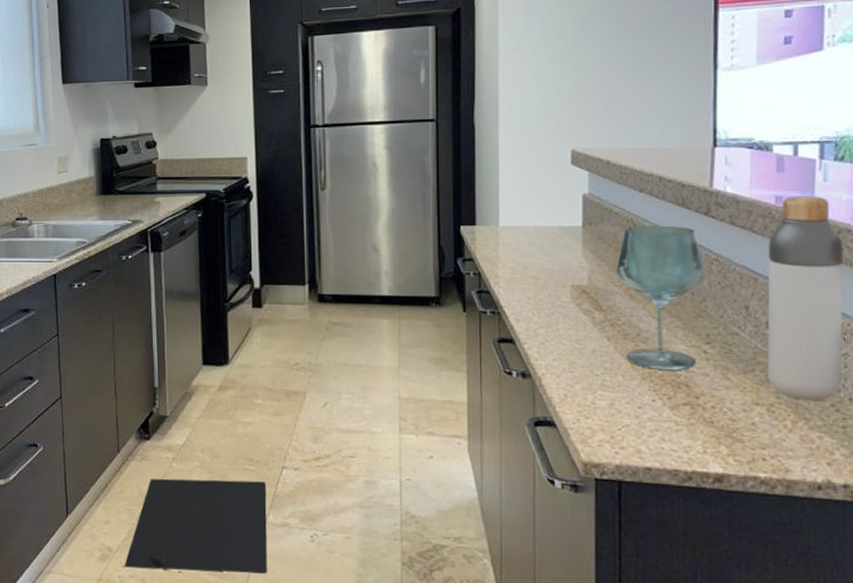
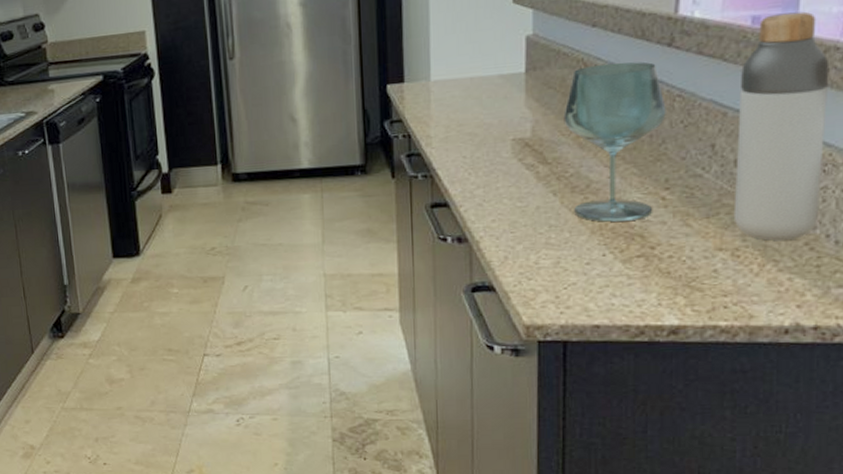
door mat: present [124,478,267,573] -> none [48,370,194,463]

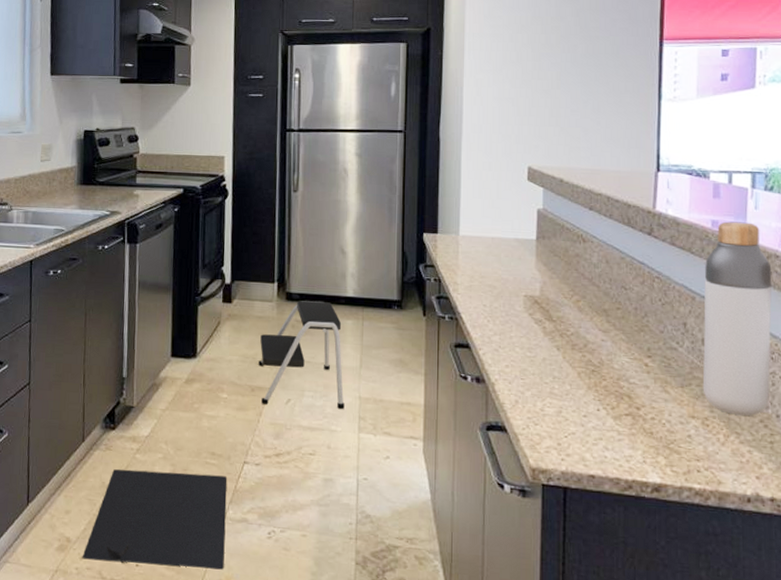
door mat: none [48,370,194,463] -> present [82,469,227,569]
step stool: none [208,178,308,294] -> present [258,300,345,410]
wine glass: present [563,62,666,222] -> none [566,241,648,382]

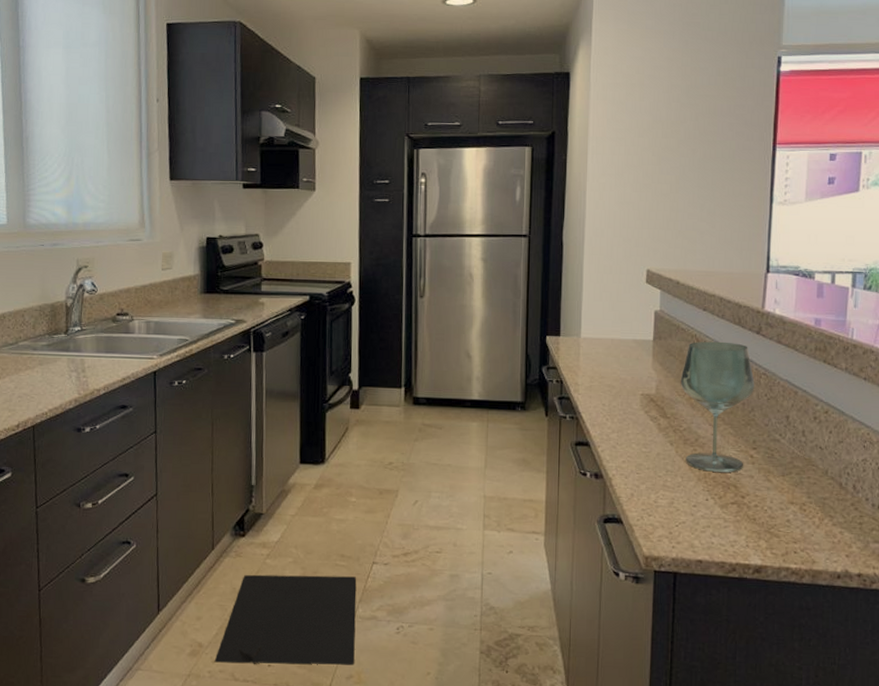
step stool: present [258,300,345,410] -> none [386,405,470,509]
wine glass: none [566,241,648,382] -> present [680,341,755,472]
bottle: present [702,221,772,416] -> none [801,319,867,500]

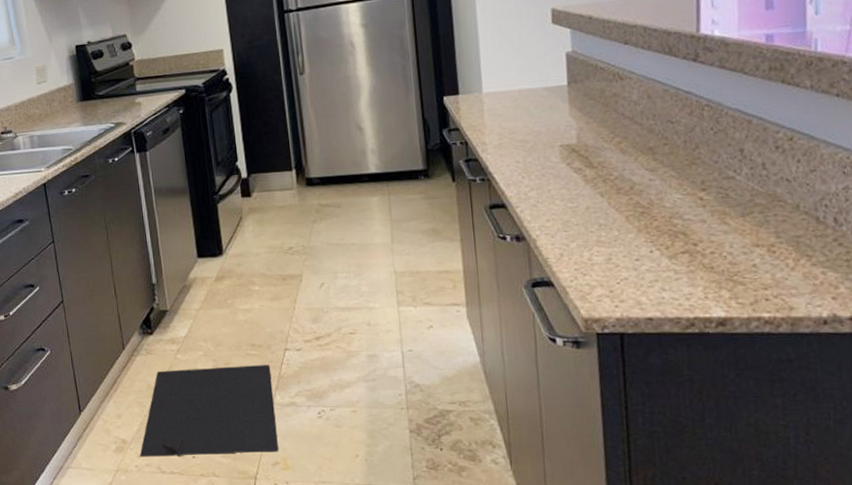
wine glass: present [680,341,755,472] -> none [604,75,697,221]

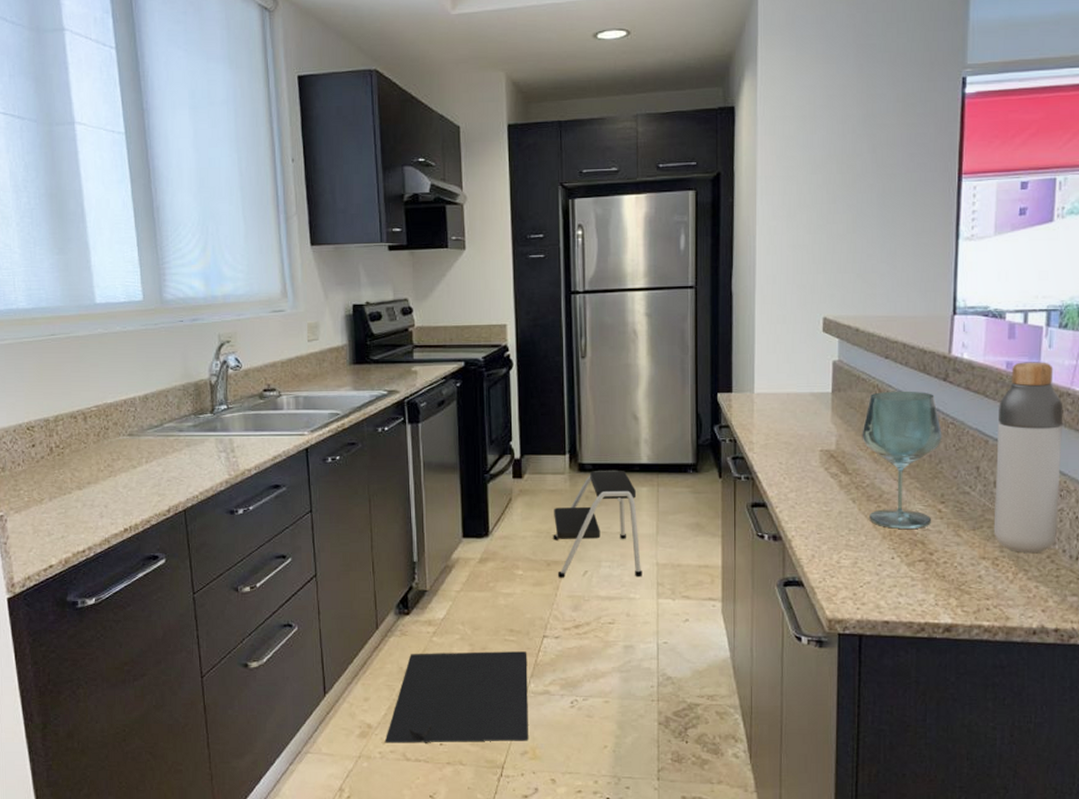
step stool: none [285,182,380,291] -> present [553,471,642,578]
wine glass: none [604,75,697,221] -> present [862,391,942,529]
bottle: none [761,30,844,237] -> present [993,362,1063,553]

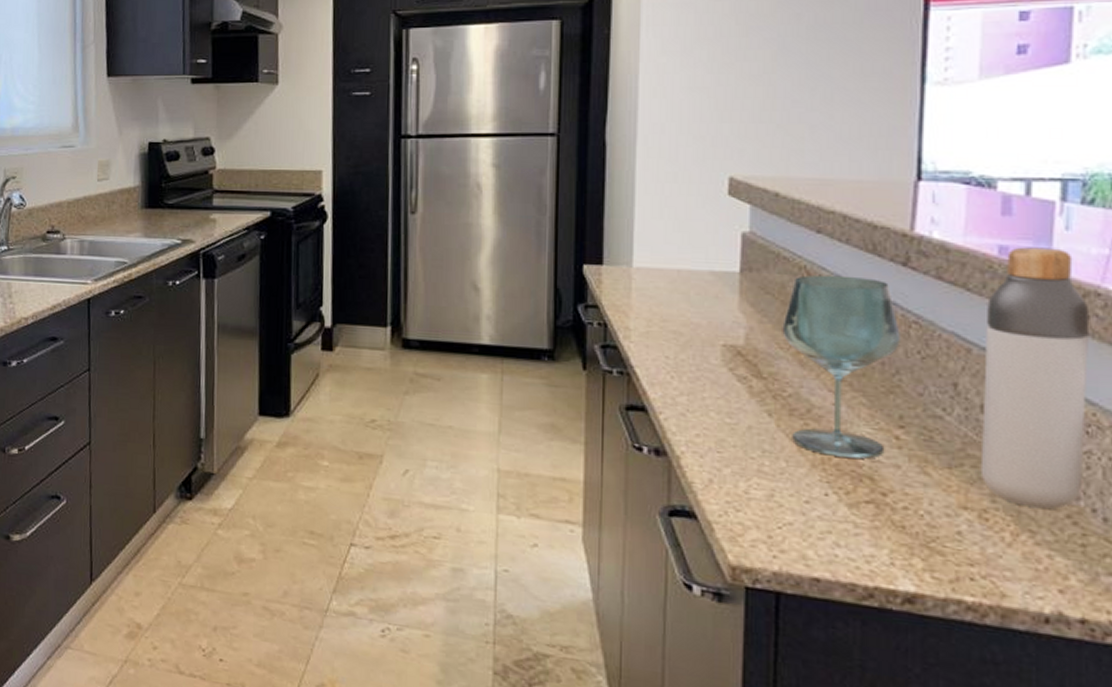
door mat: present [384,651,528,743] -> none [155,547,330,670]
step stool: present [553,471,642,578] -> none [367,349,479,485]

